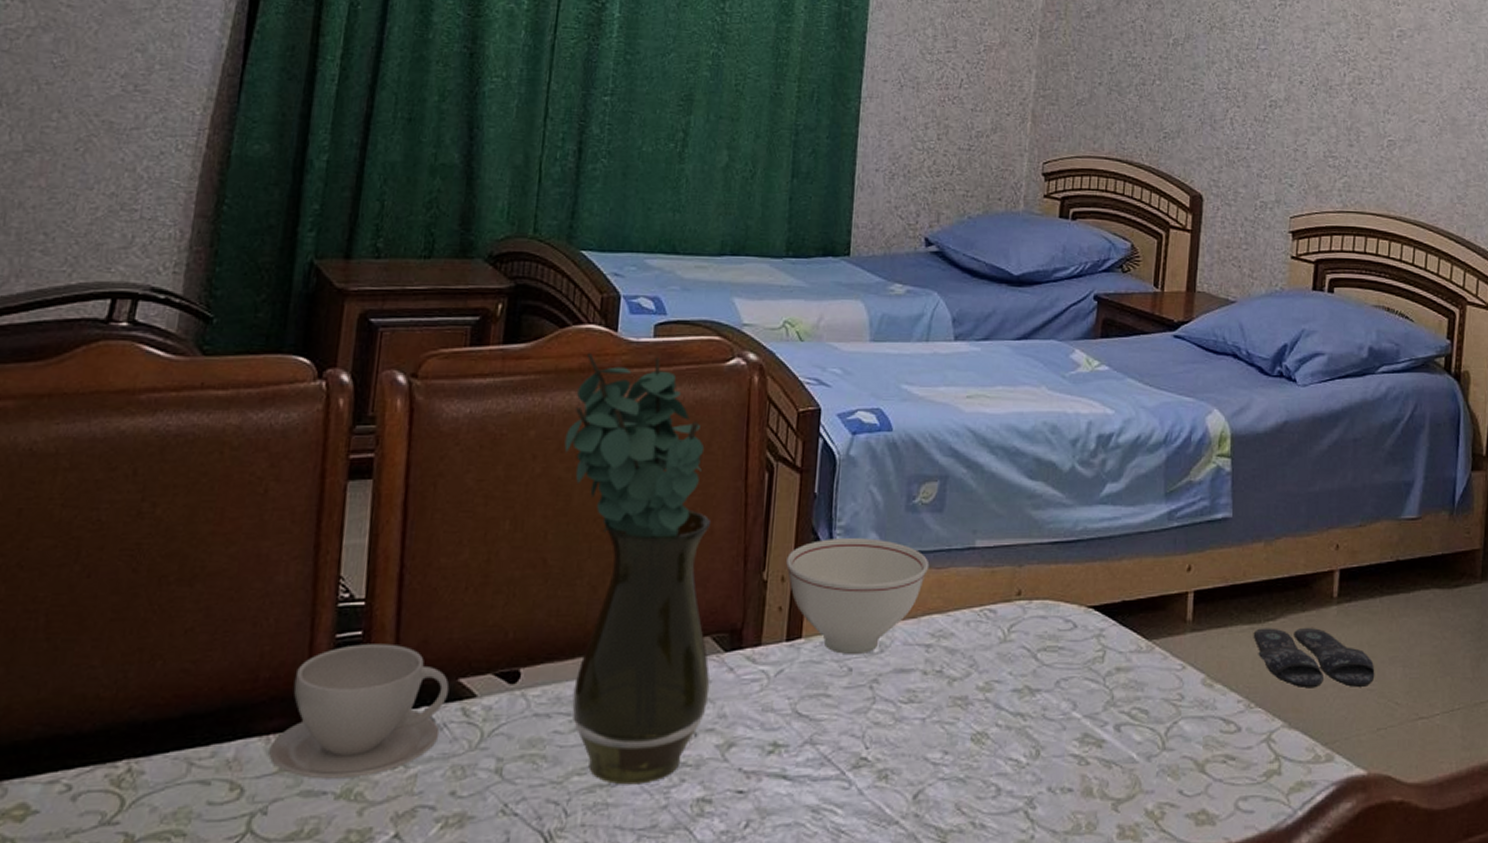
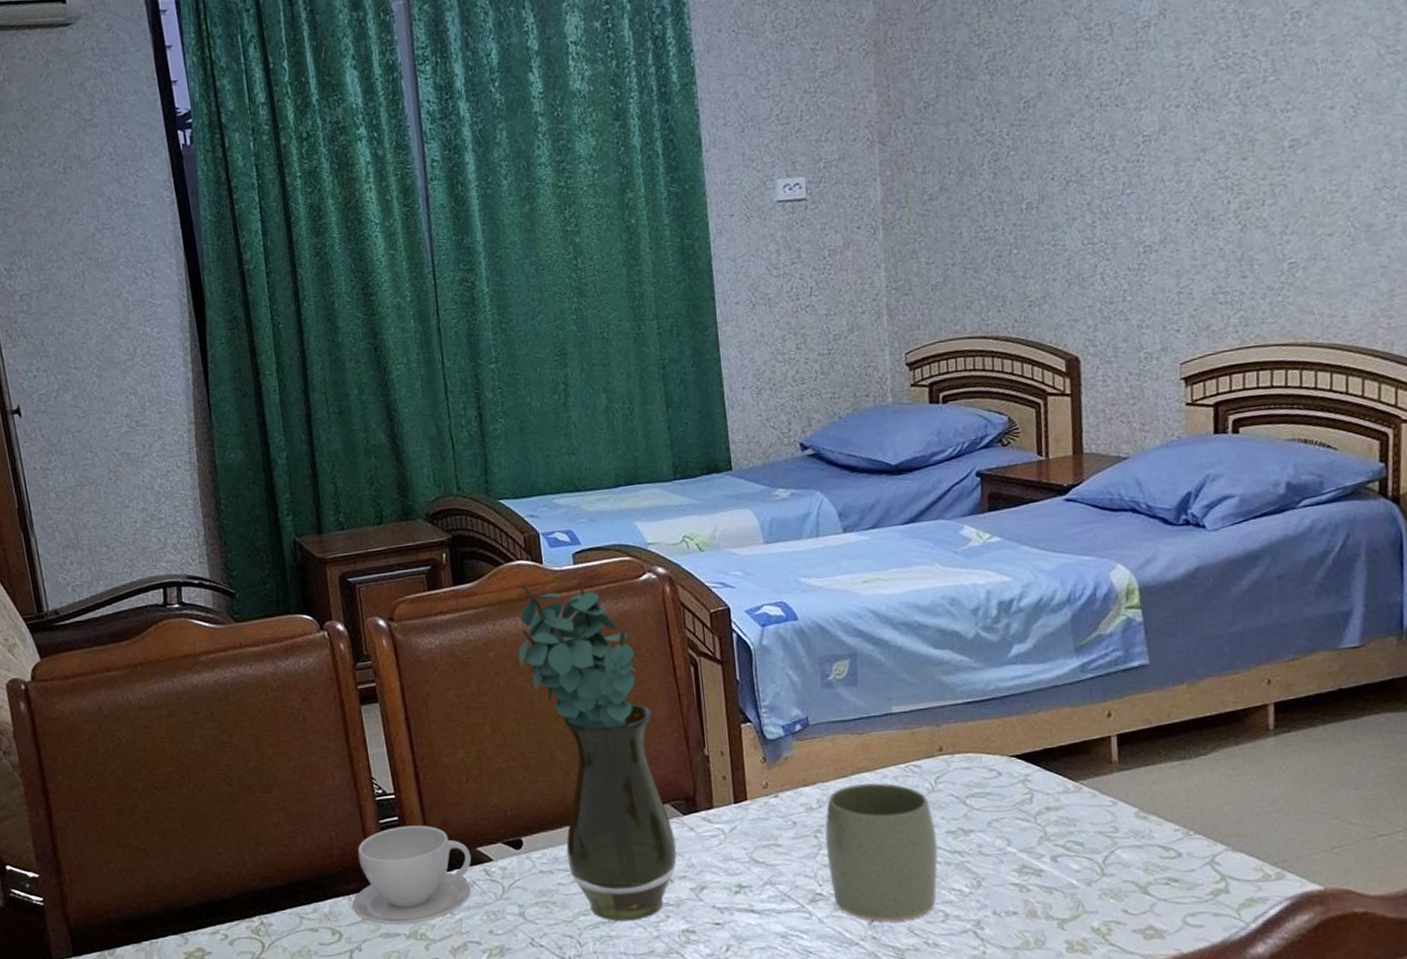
bowl: present [785,538,930,656] -> none [721,713,852,812]
mug: none [879,627,1002,796] -> present [825,783,938,922]
slippers: present [1254,627,1375,687] -> none [1186,759,1324,814]

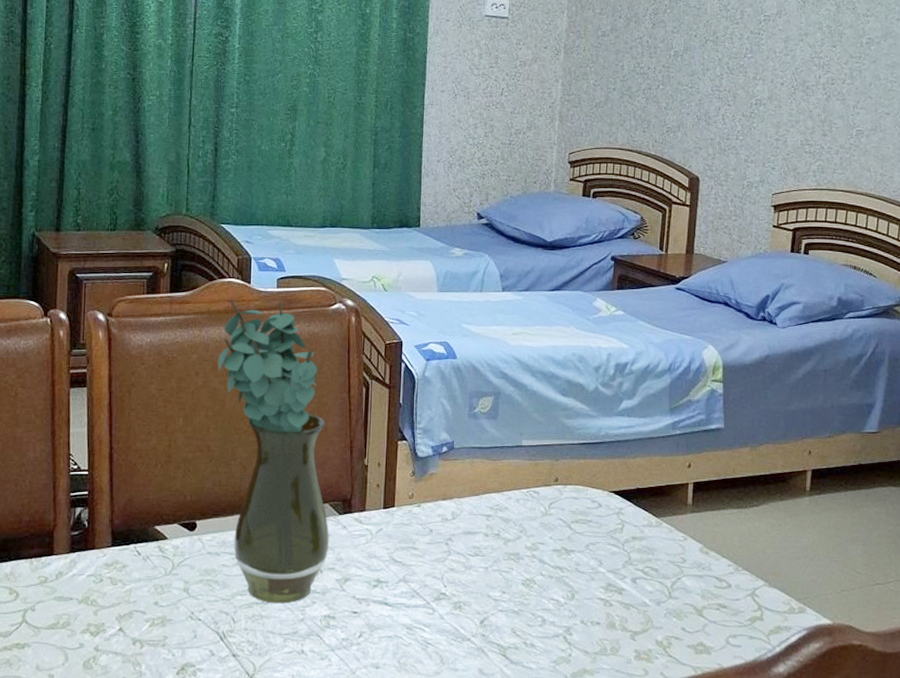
teacup: present [352,825,472,925] -> none [33,500,149,590]
mug: present [825,783,938,922] -> none [453,503,545,623]

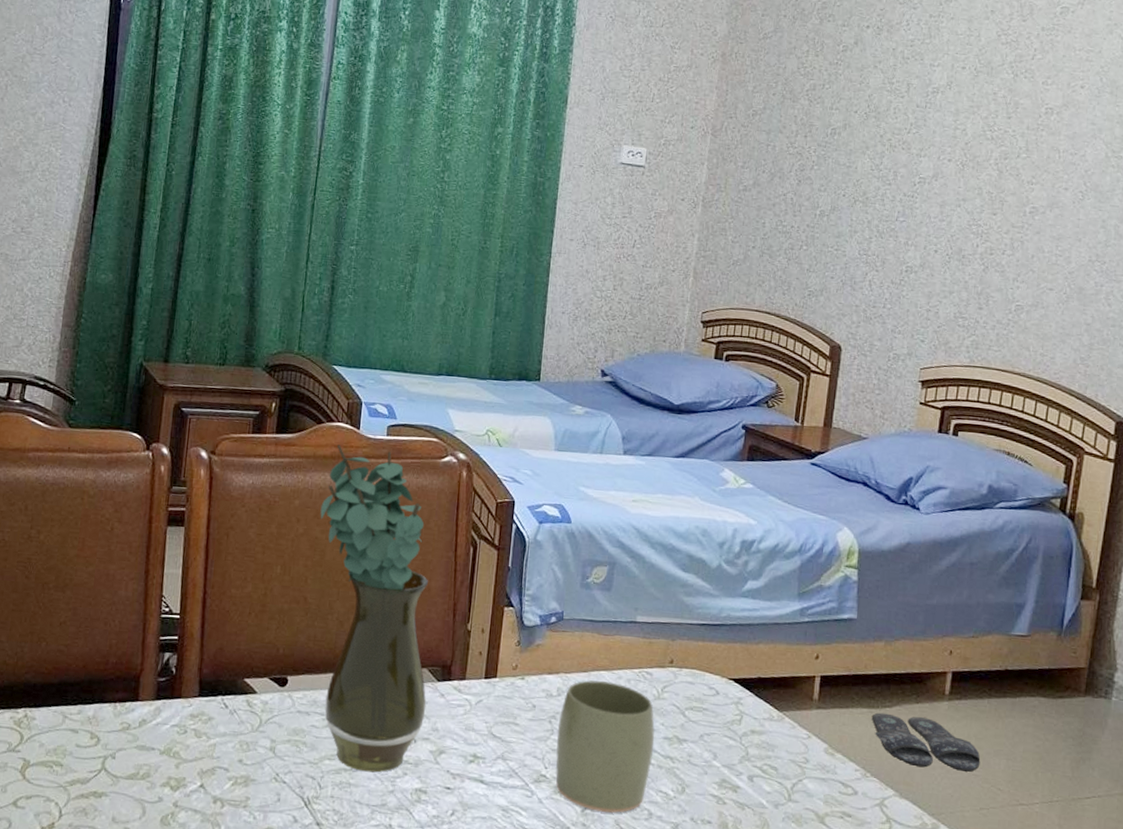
mug: none [453,503,545,623] -> present [555,680,655,814]
slippers: none [742,512,840,559] -> present [872,712,981,772]

